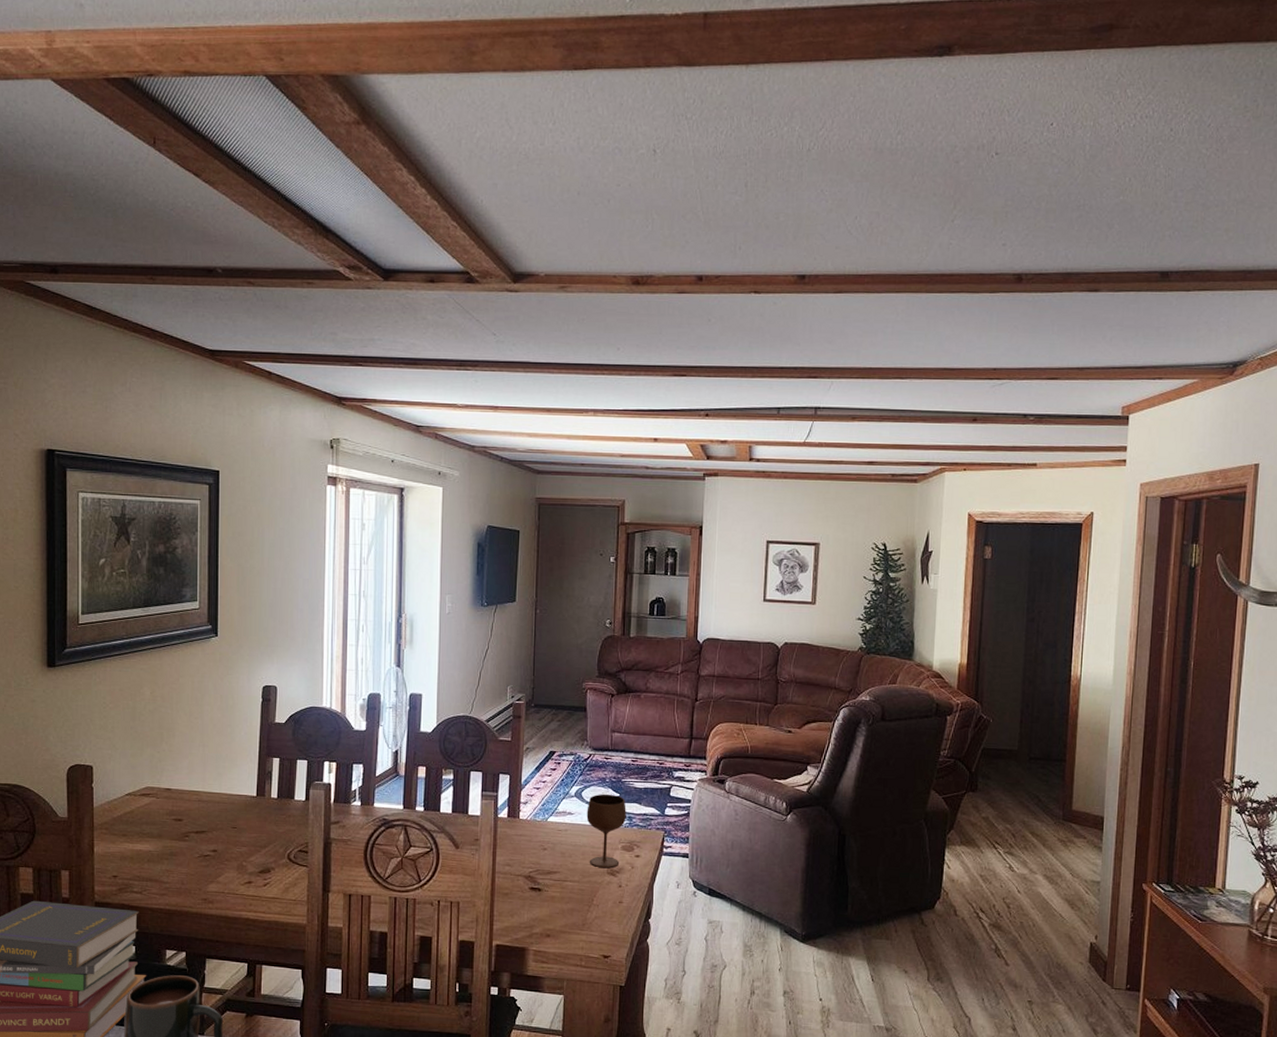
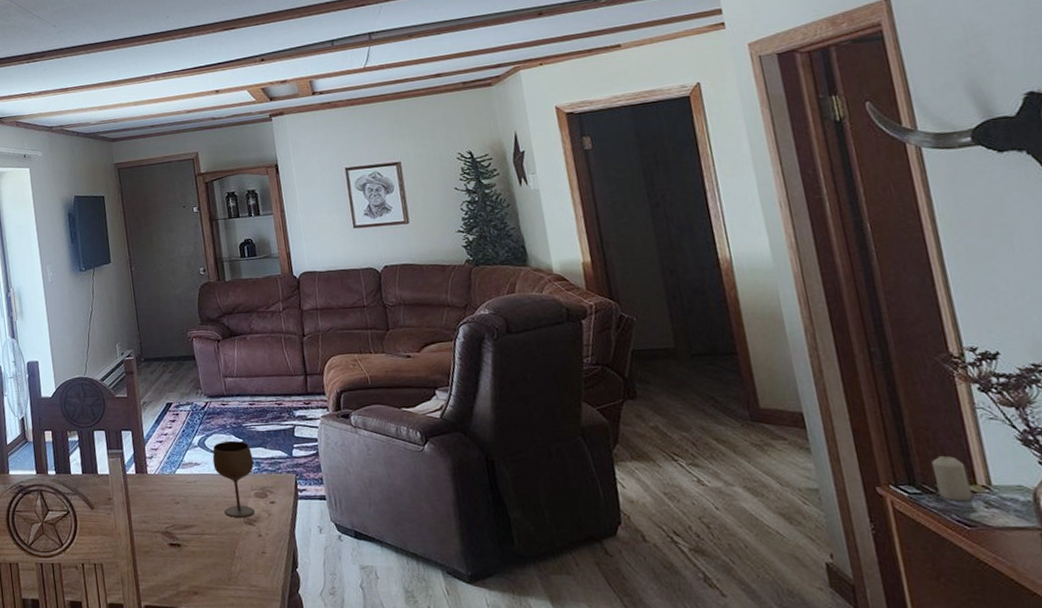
candle: none [1186,862,1211,901] -> present [932,455,973,502]

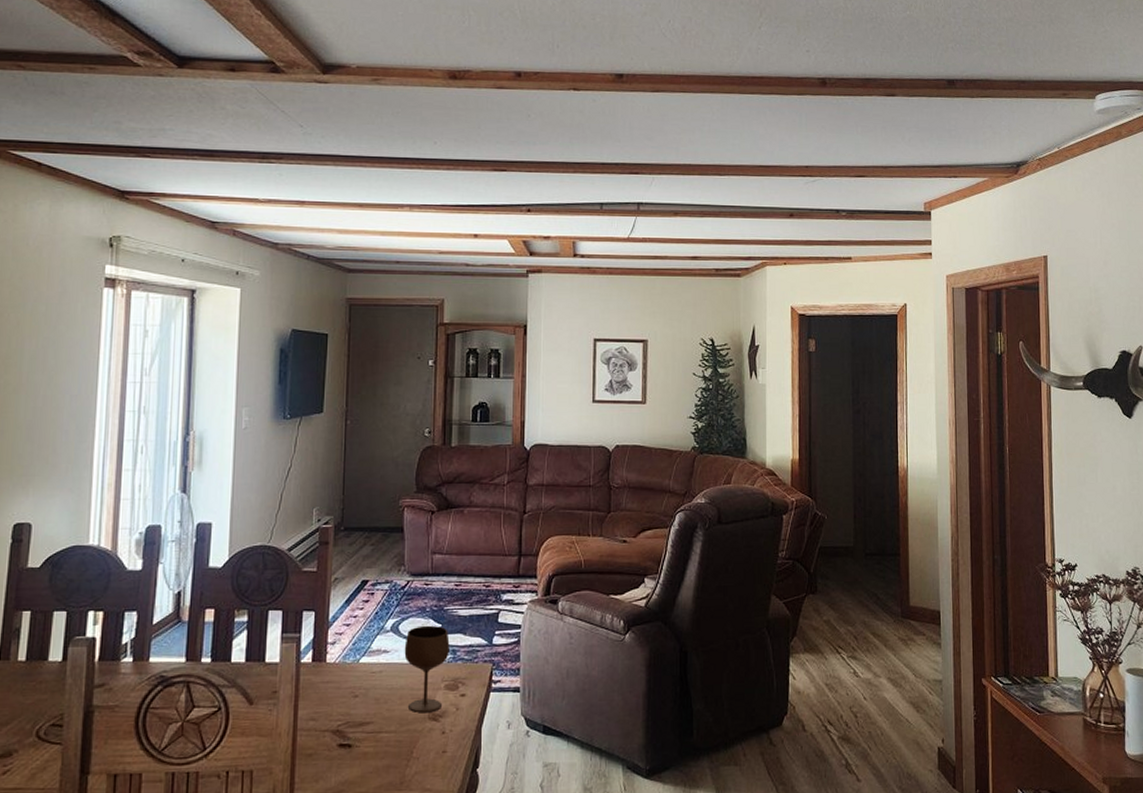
candle: present [932,455,973,502] -> none [1022,651,1045,691]

